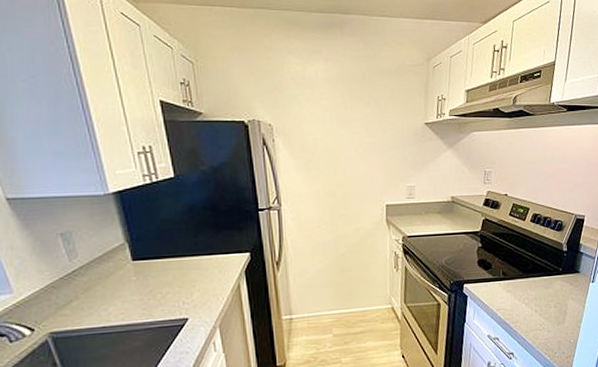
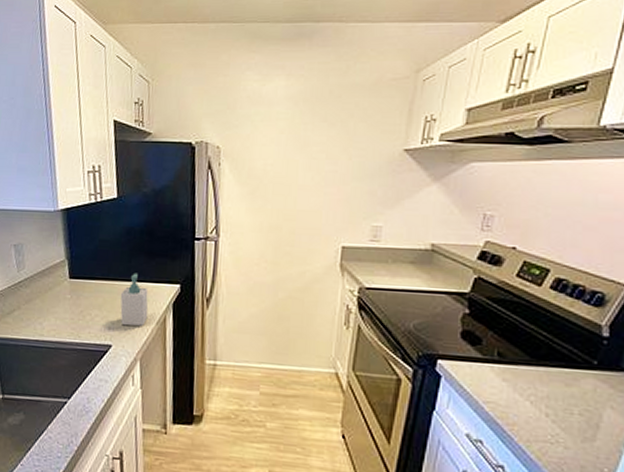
soap bottle: none [190,247,222,298] -> present [120,273,149,326]

